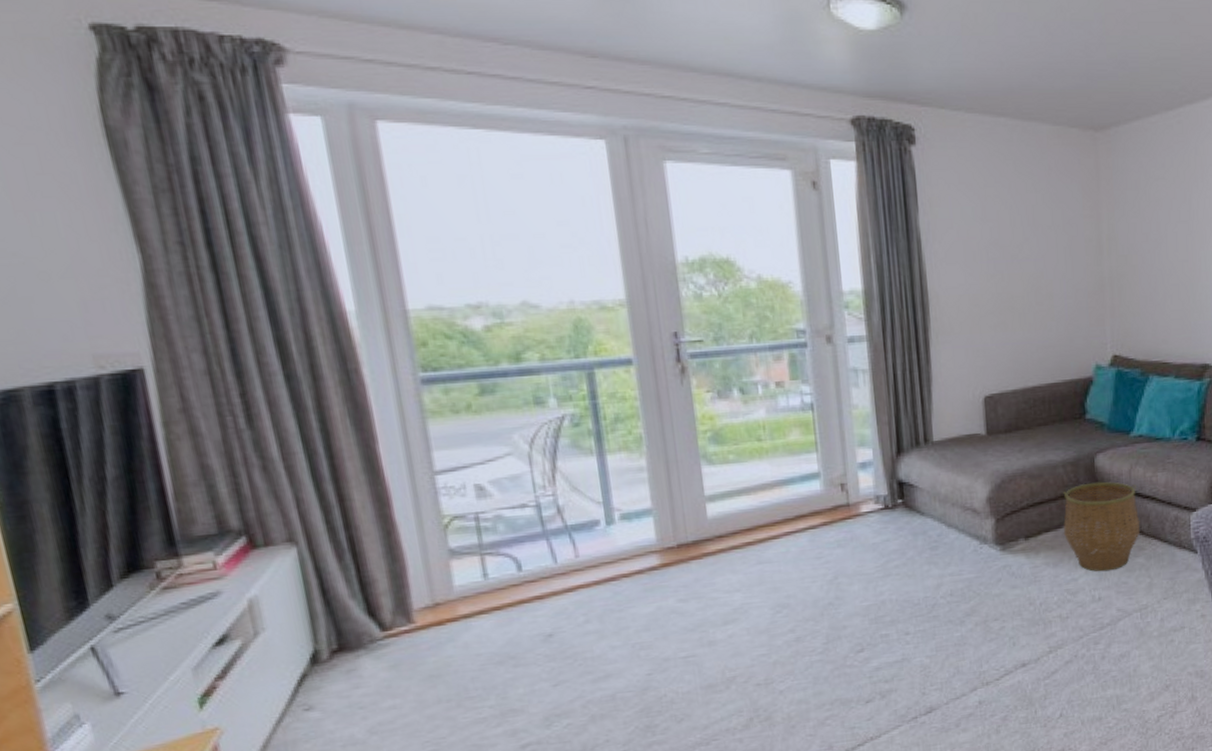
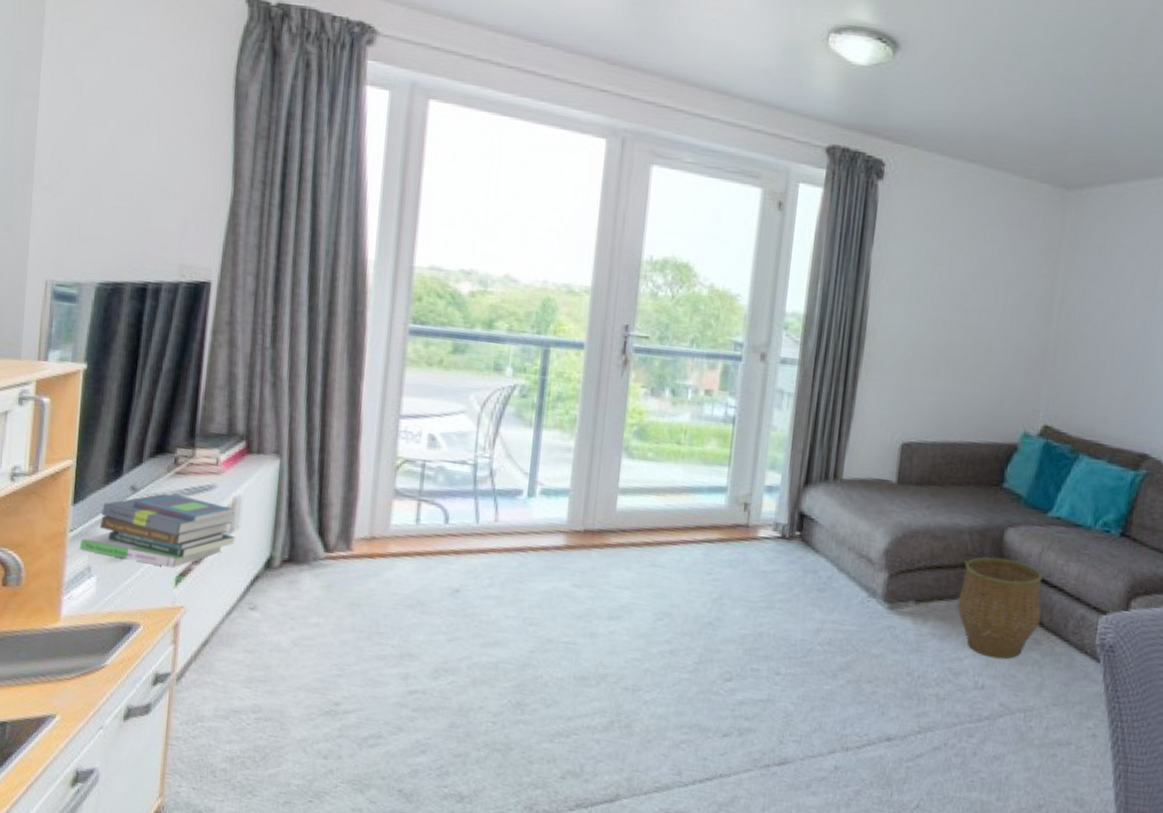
books: none [54,610,264,699] -> present [79,493,235,569]

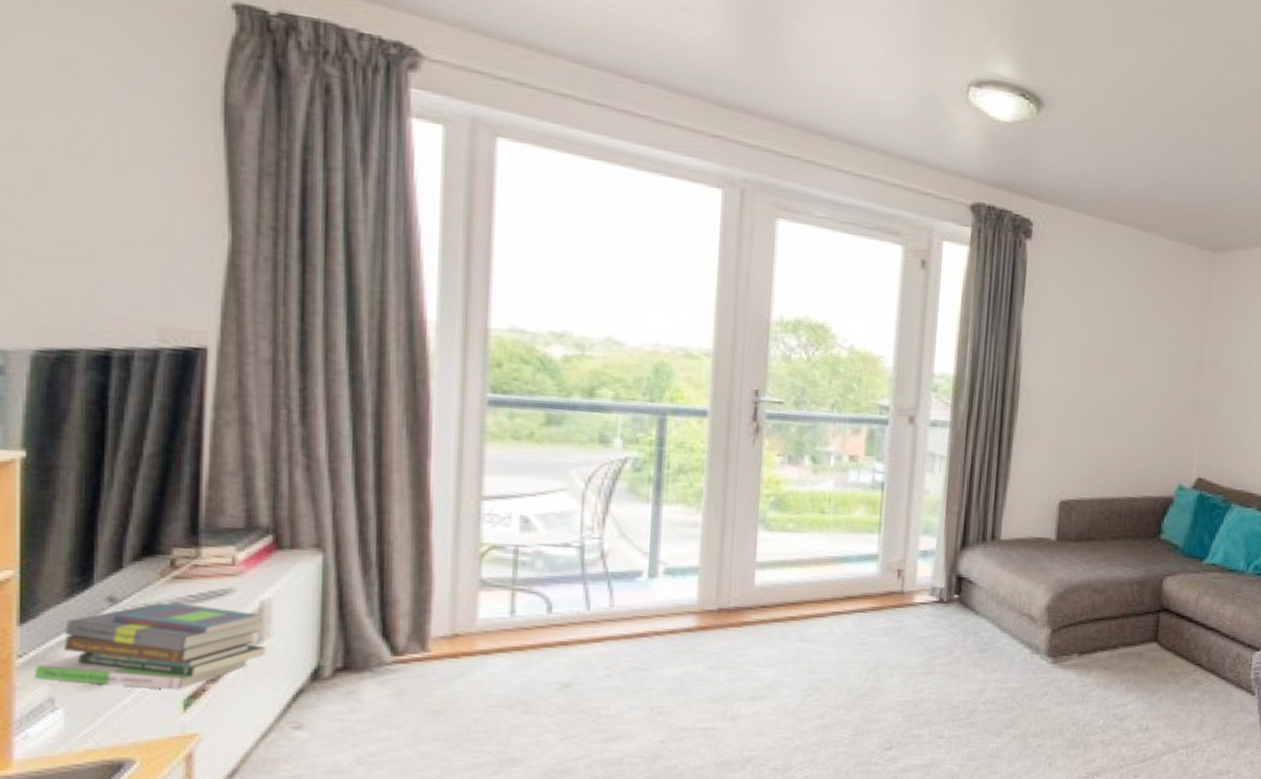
basket: present [956,557,1044,659] -> none [1119,605,1202,701]

